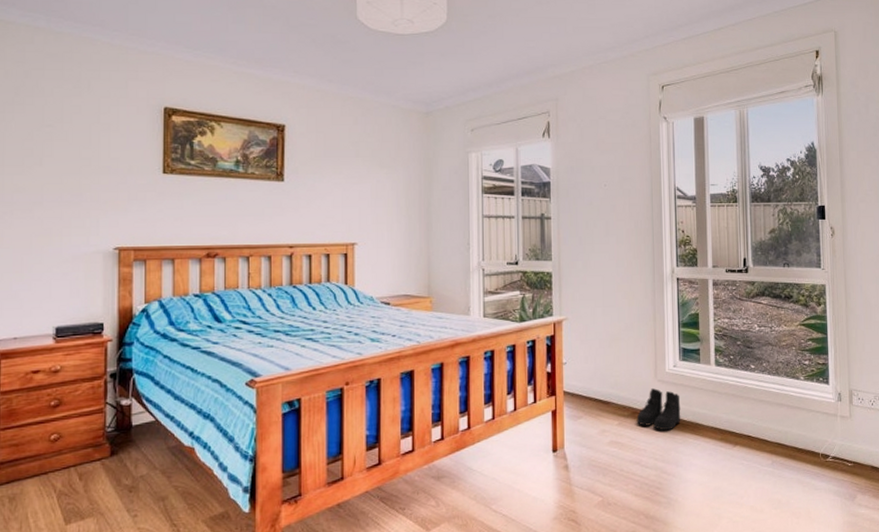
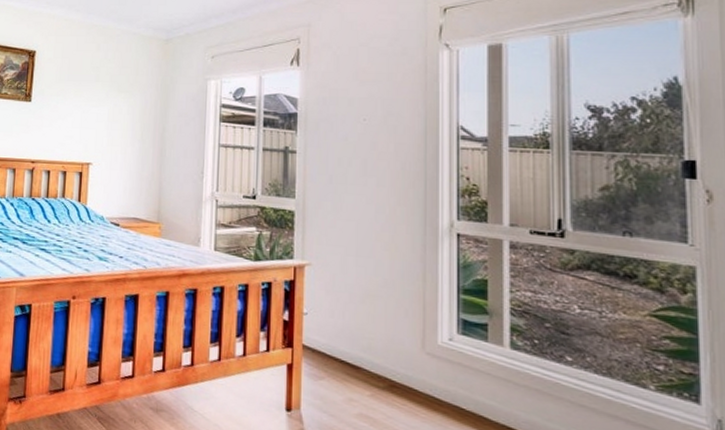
boots: present [636,388,681,431] -> none [395,361,458,418]

